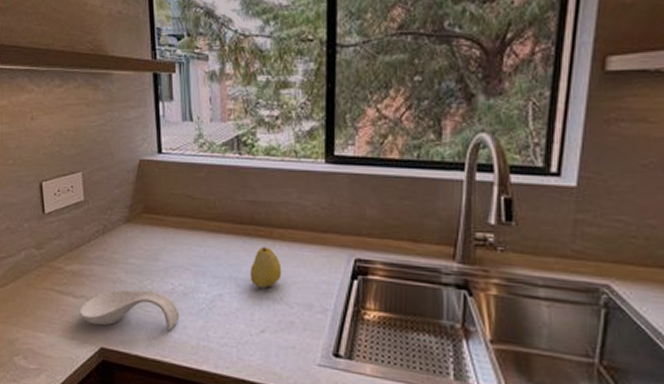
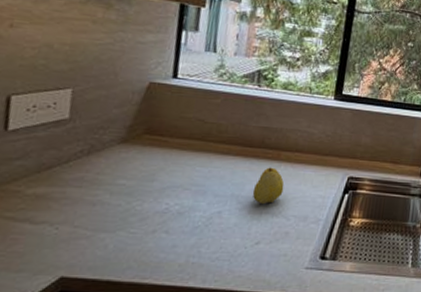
spoon rest: present [79,289,180,330] -> none [36,211,171,253]

